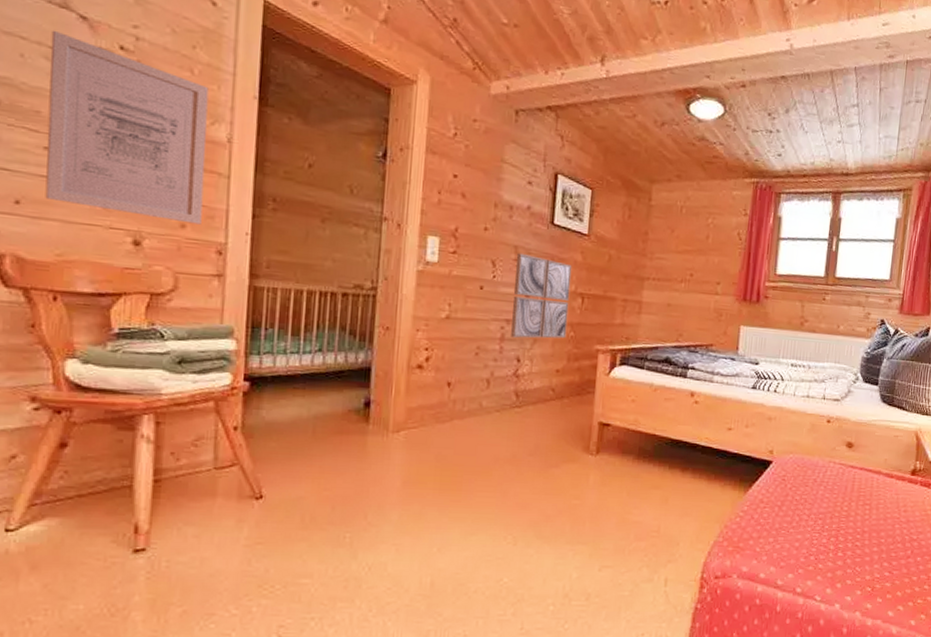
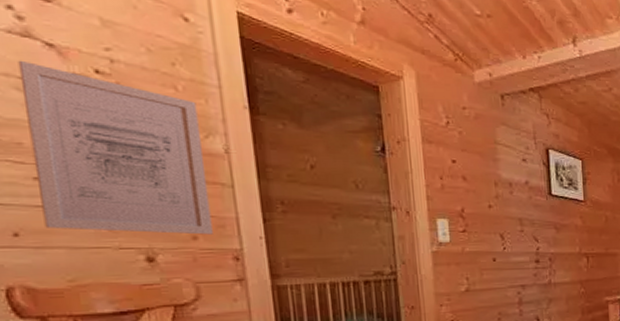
wall art: present [511,253,572,339] -> none [522,224,578,300]

